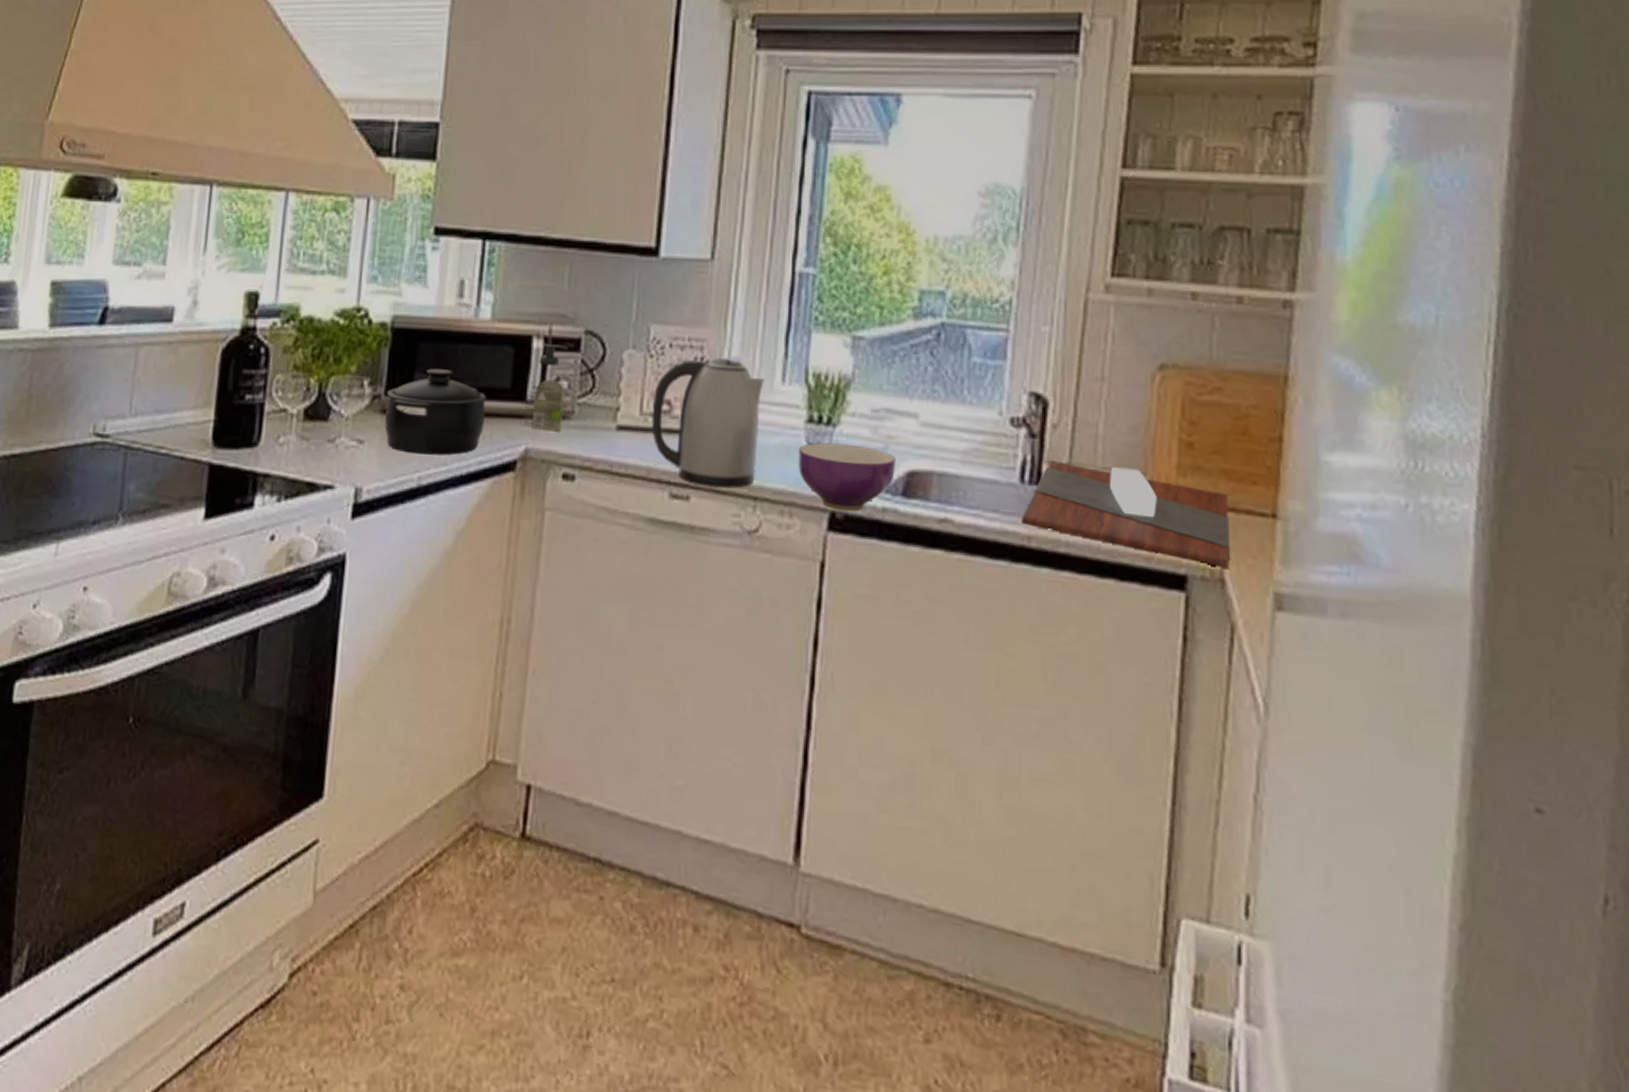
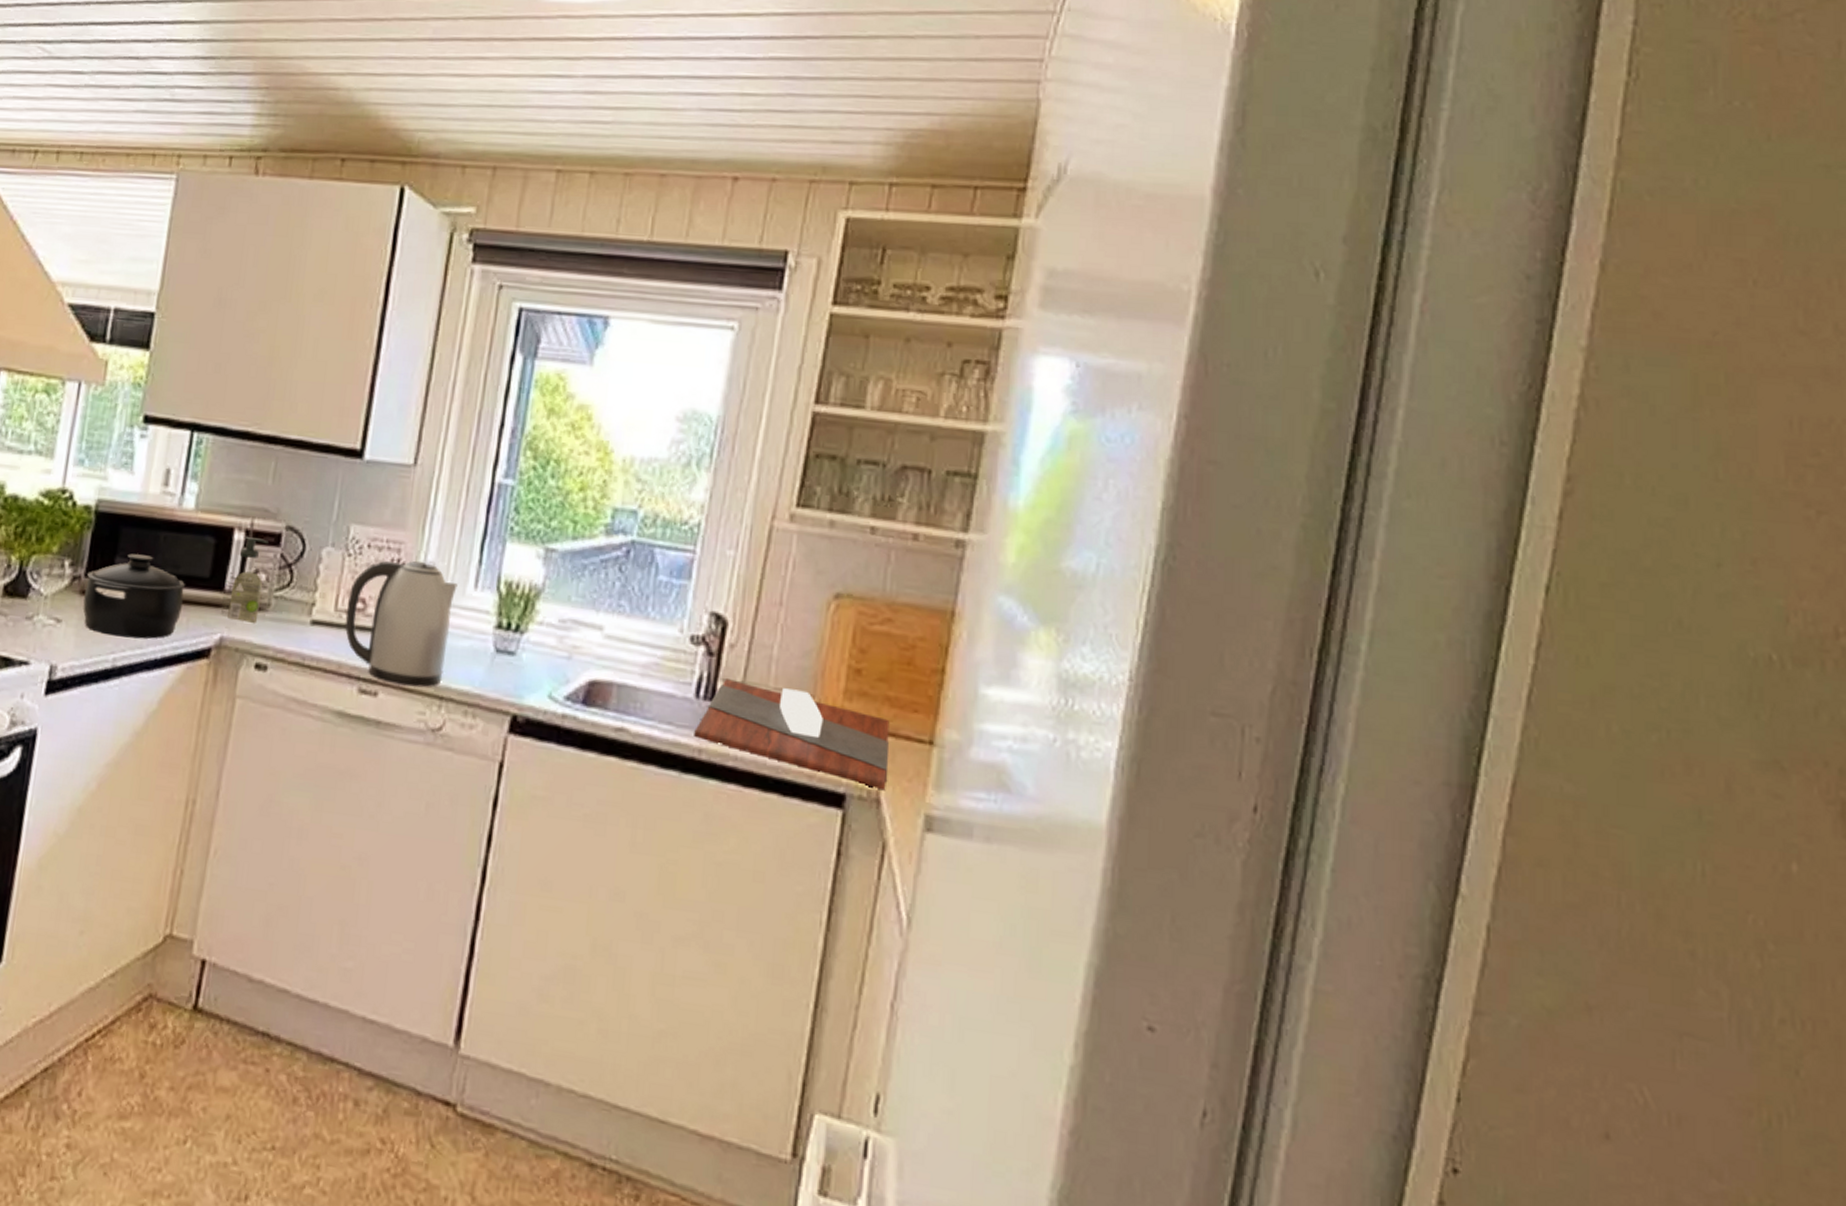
bowl: present [798,442,897,512] -> none [484,648,579,717]

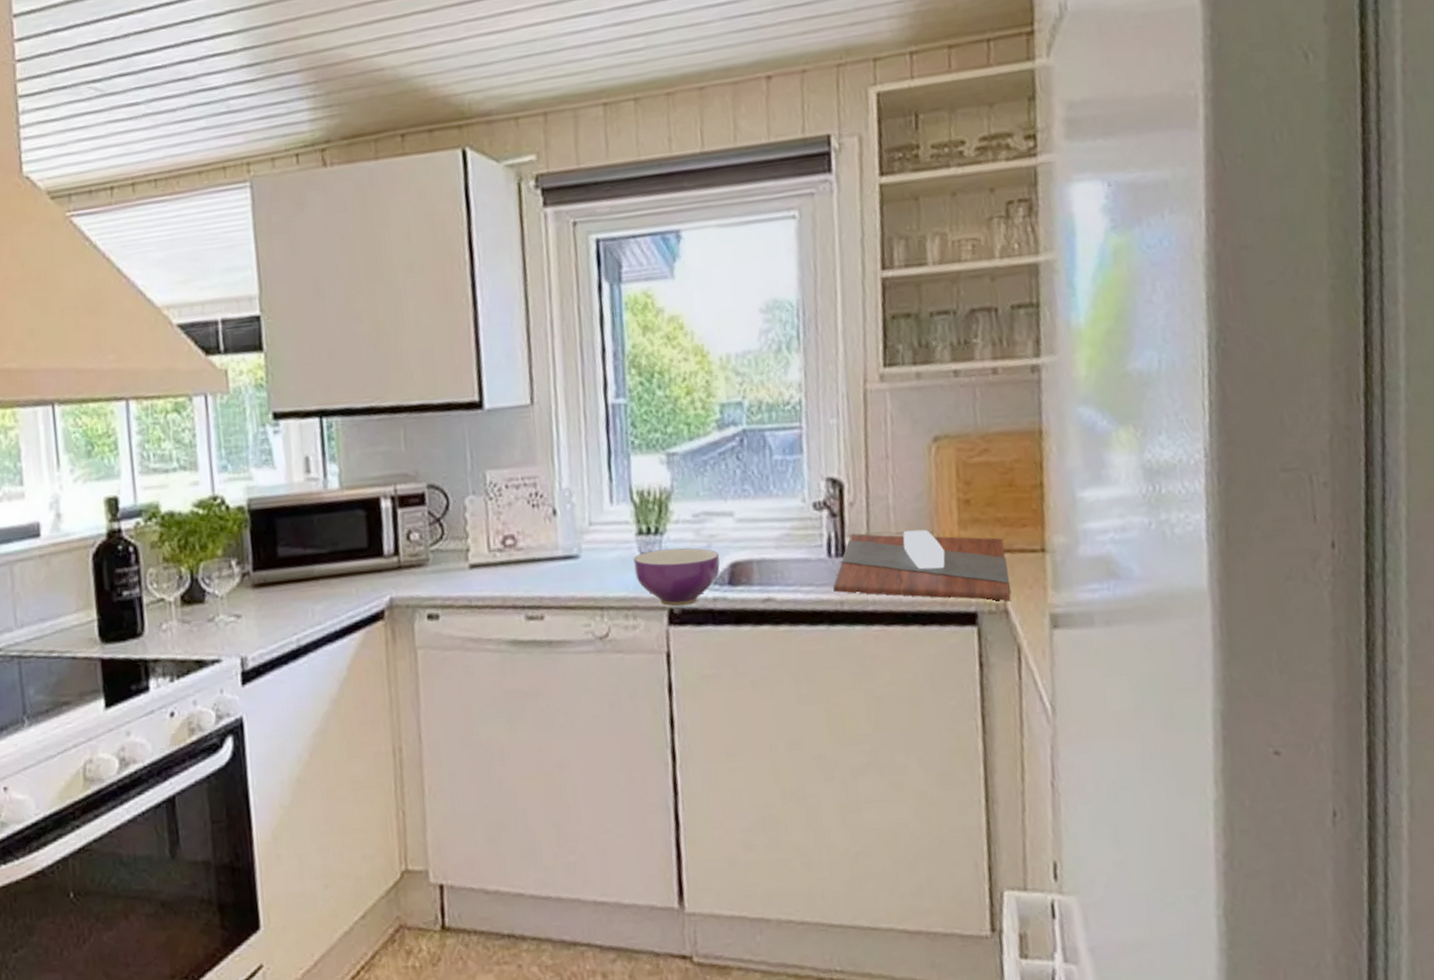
saucepan: present [83,553,186,639] -> none [255,539,350,619]
soap dispenser: present [221,536,268,625] -> none [383,501,421,581]
kettle: present [345,560,458,688] -> none [498,489,599,606]
bowl: none [484,648,579,717] -> present [633,547,720,607]

